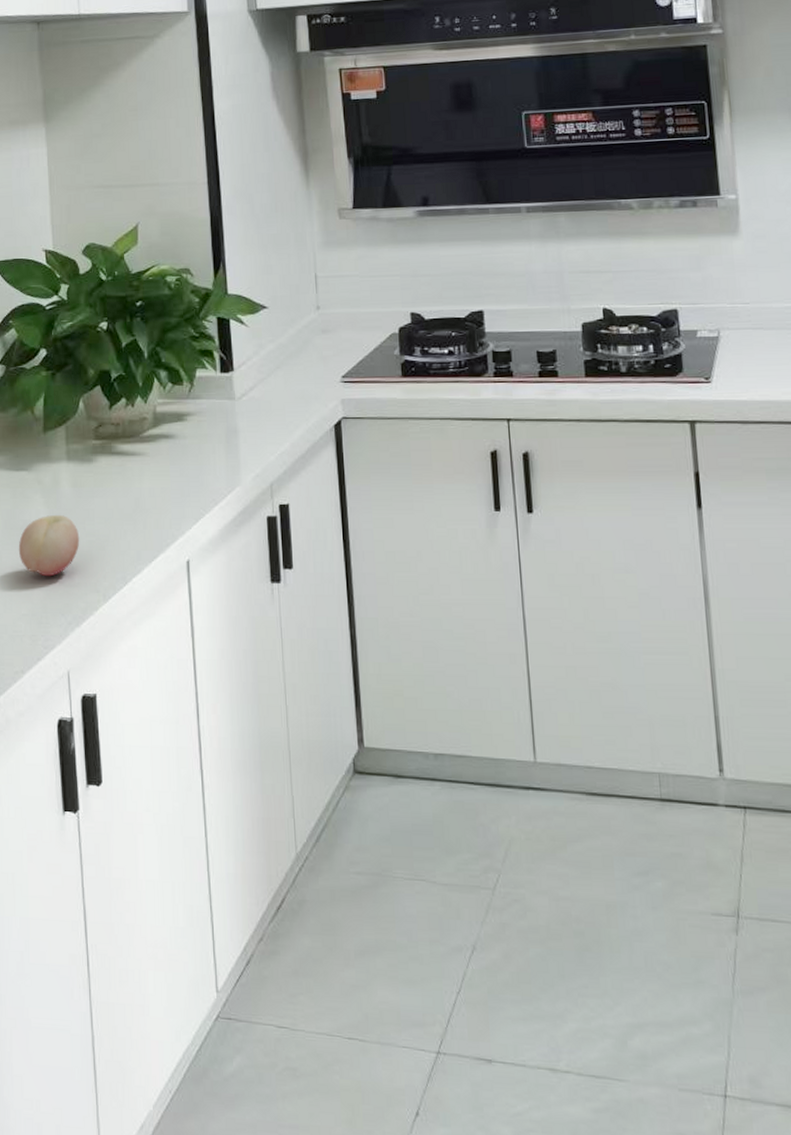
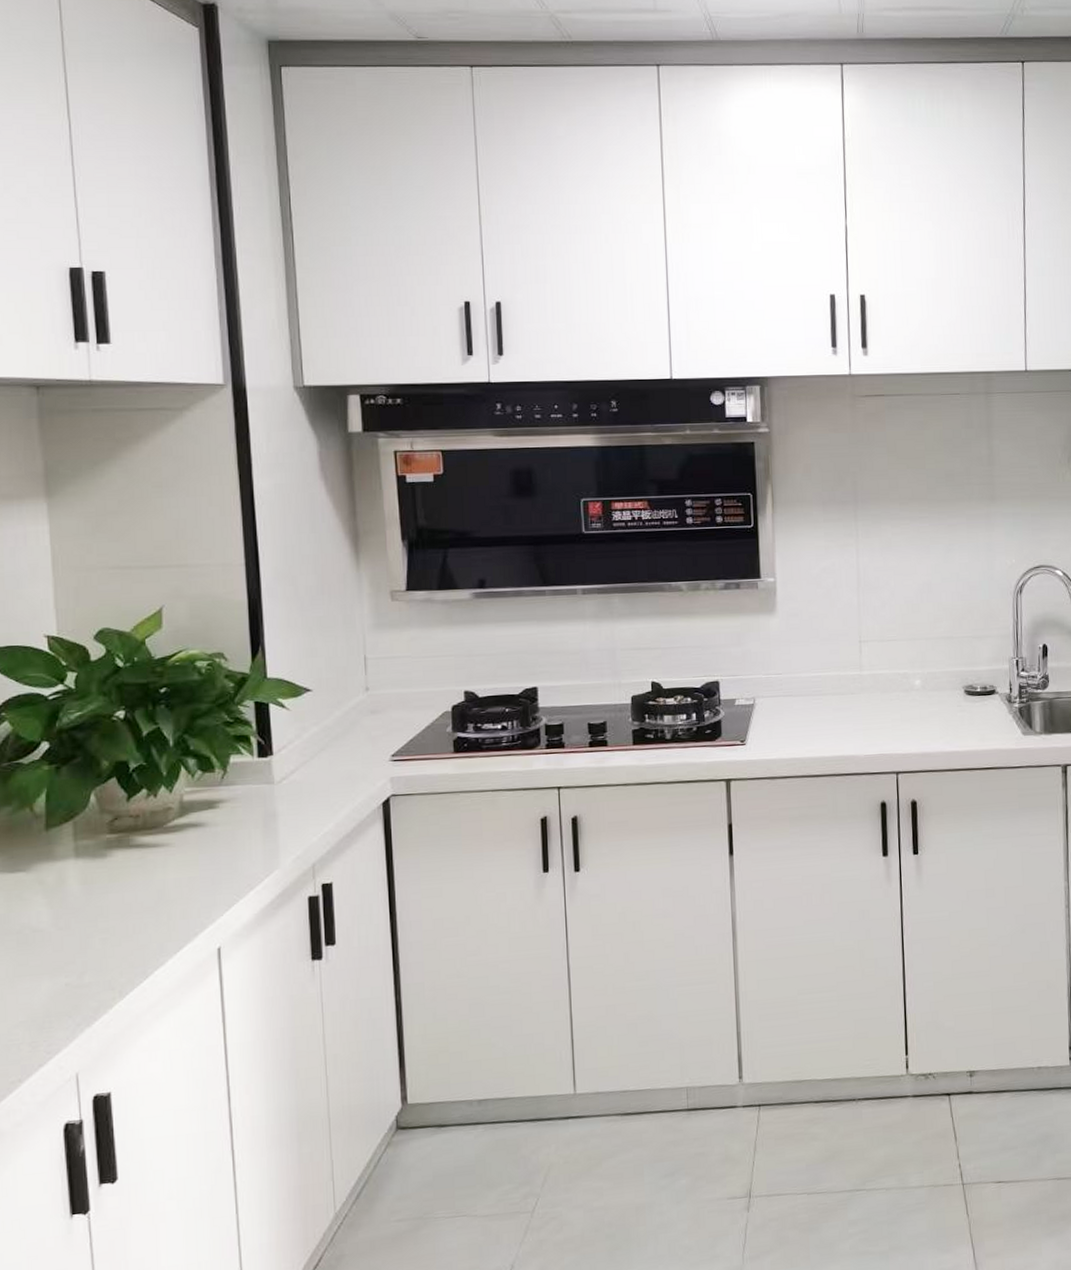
fruit: present [18,515,80,577] -> none [14,914,91,980]

